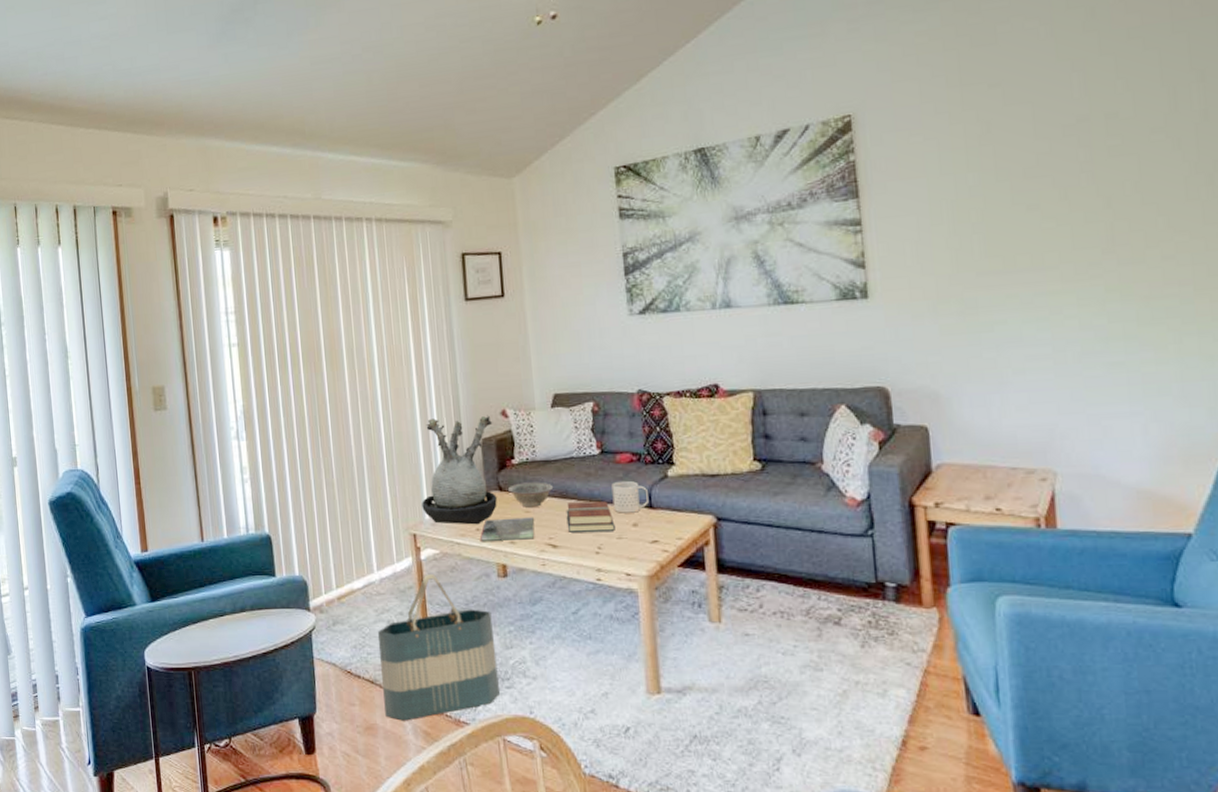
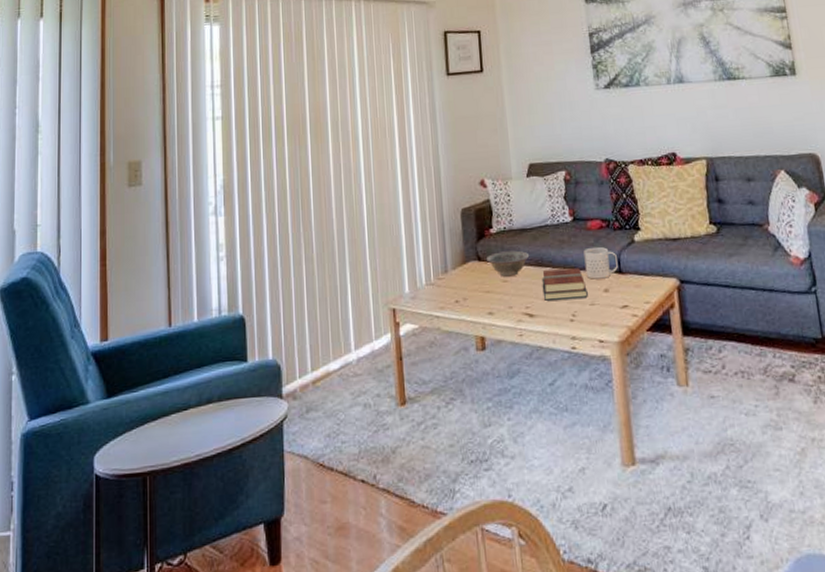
tote bag: present [377,574,500,721] -> none [353,351,478,517]
plant: present [422,415,497,525] -> none [402,185,476,297]
magazine: present [479,517,535,541] -> none [458,286,512,314]

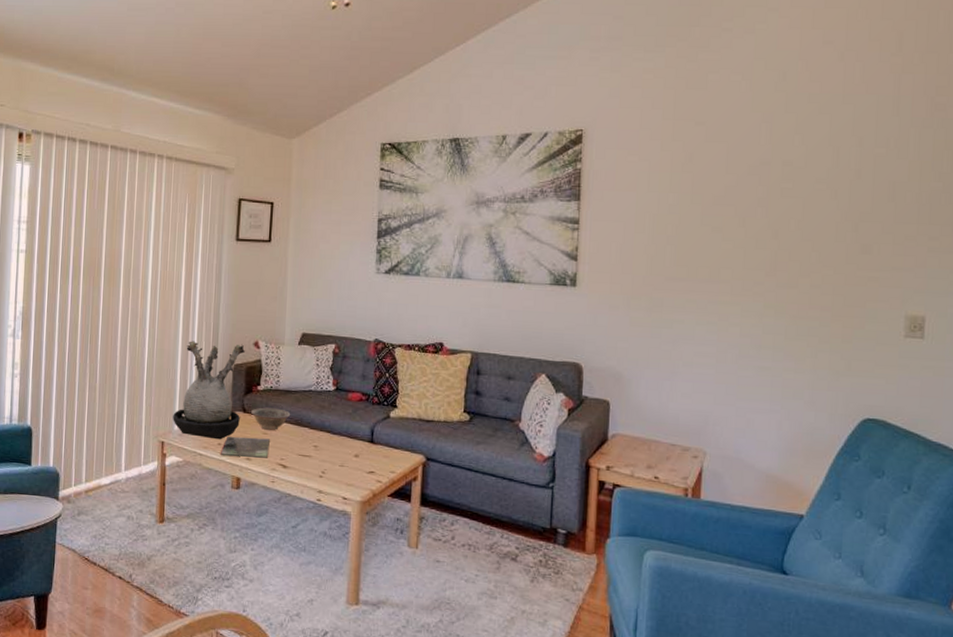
plant: none [402,185,476,297] -> present [173,341,246,440]
magazine: none [458,286,512,314] -> present [220,436,270,458]
books: present [541,268,588,301] -> none [298,430,339,459]
mug: present [583,246,618,280] -> none [340,416,372,445]

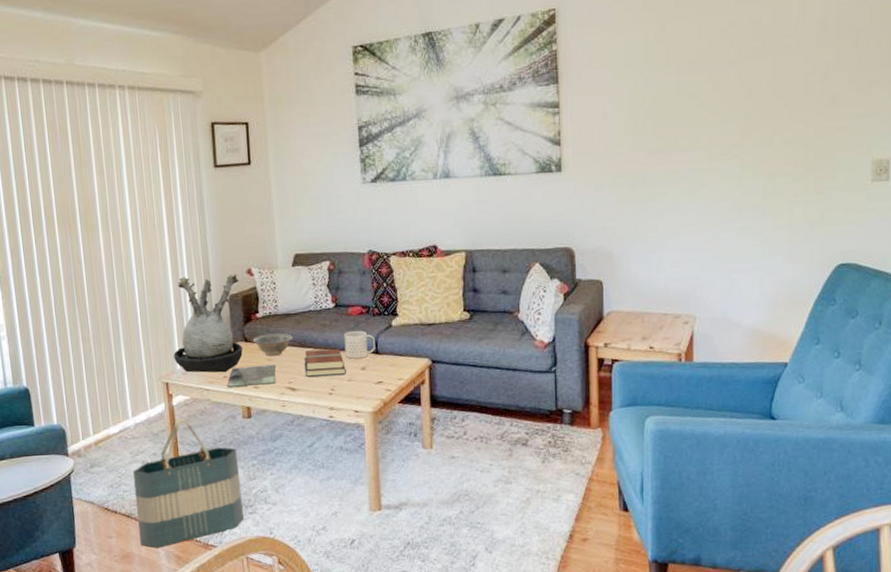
tote bag: none [114,479,221,608] -> present [132,418,244,548]
books: none [298,430,339,459] -> present [304,349,346,377]
mug: none [340,416,372,445] -> present [344,330,376,359]

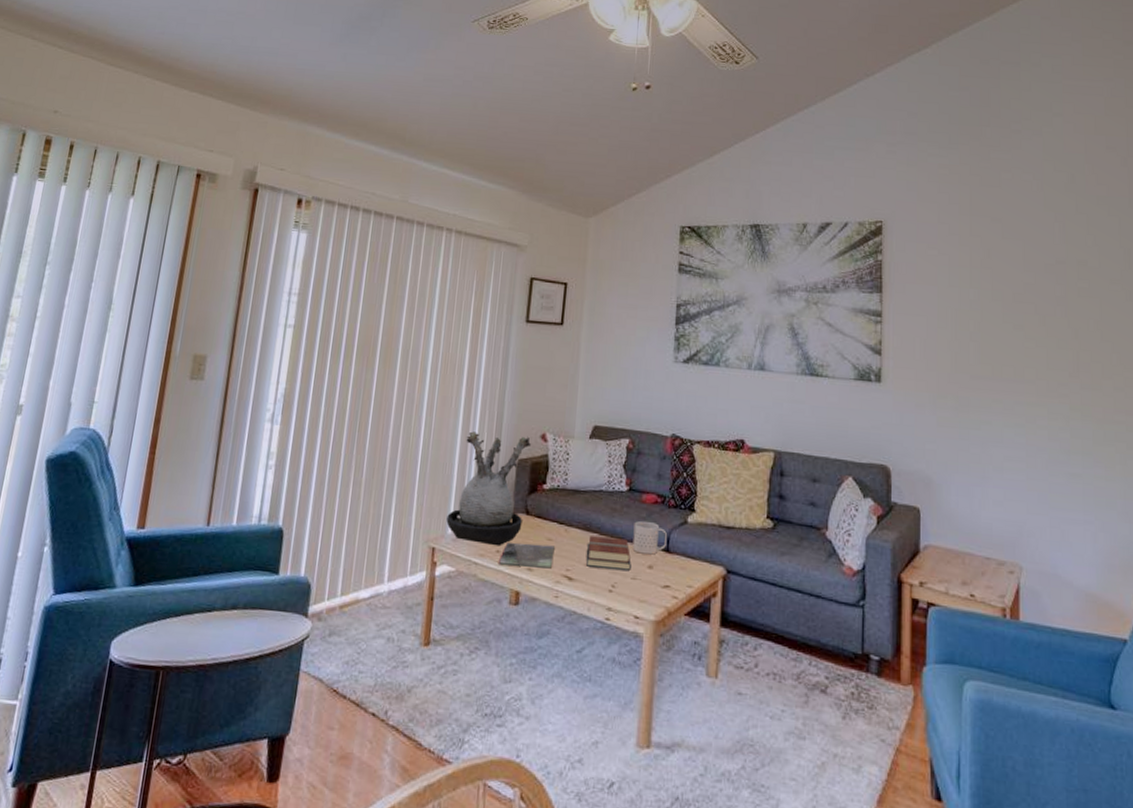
tote bag: present [132,418,244,548] -> none [364,592,496,753]
decorative bowl: present [252,333,293,356] -> none [534,509,579,536]

